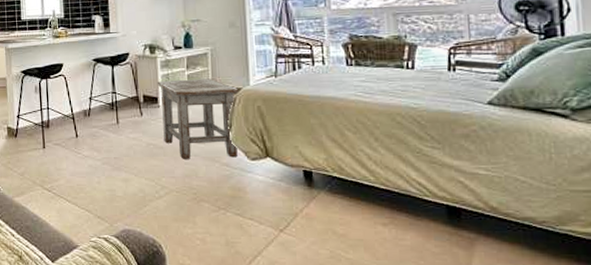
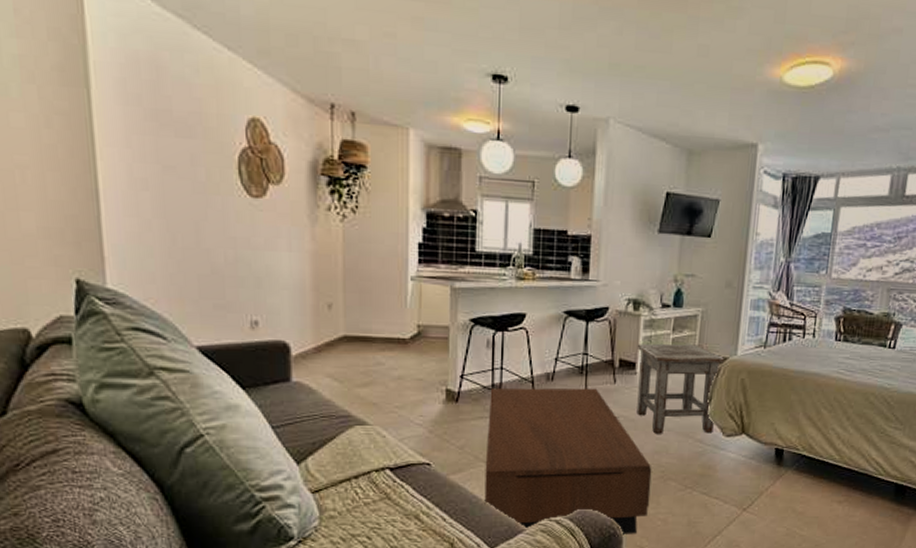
coffee table: none [40,121,187,253] -> present [484,387,652,535]

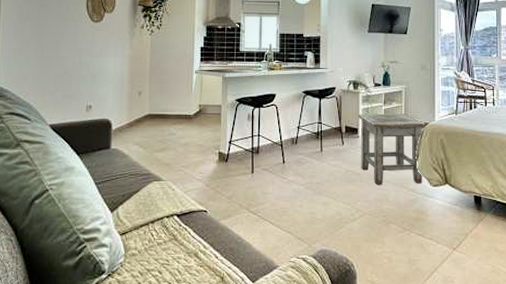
coffee table: present [484,387,652,535] -> none [247,149,376,271]

